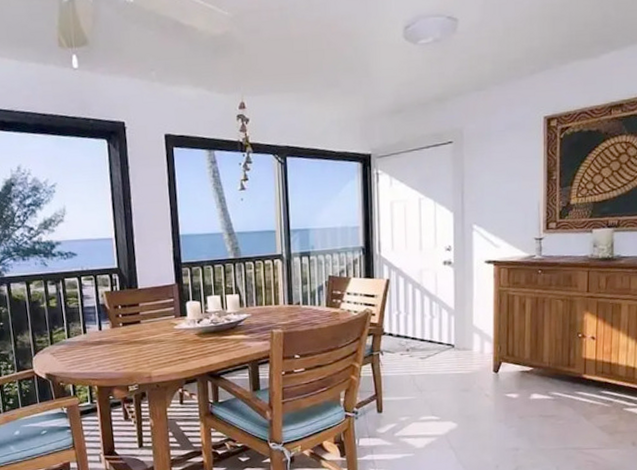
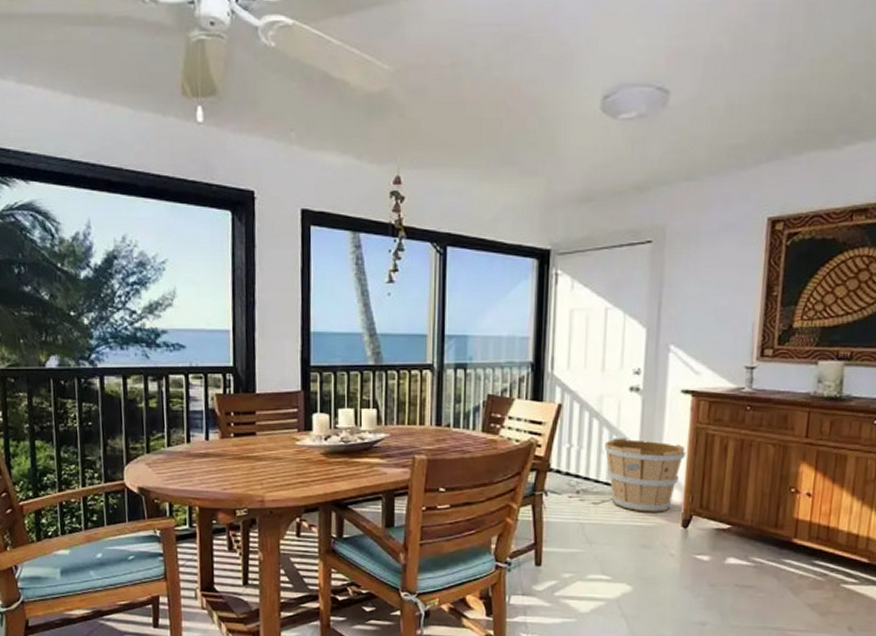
wooden bucket: none [426,303,492,363] -> present [604,438,686,512]

